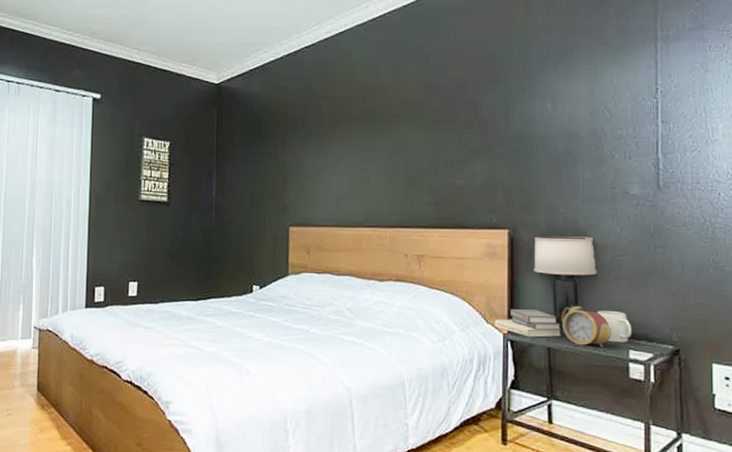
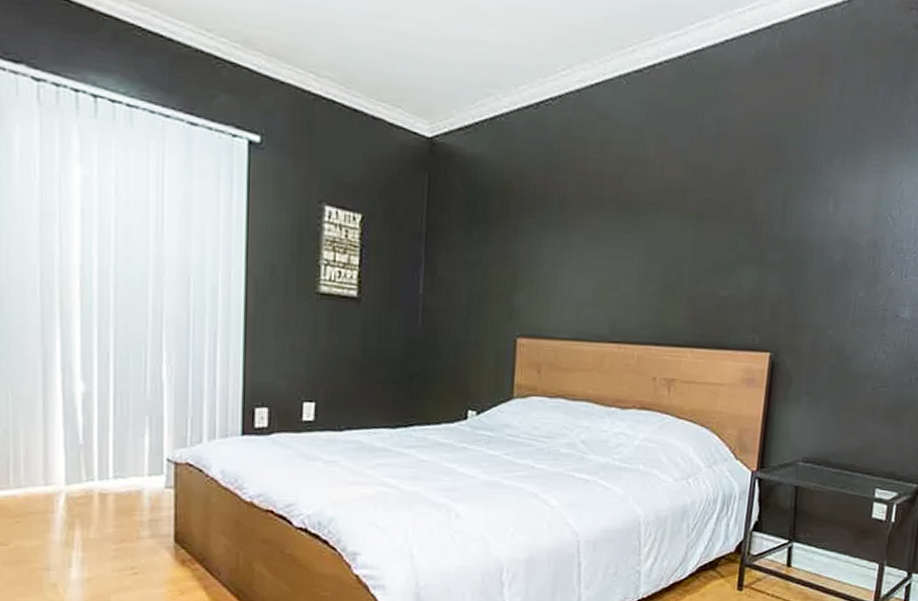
books: present [495,309,561,338] -> none [744,444,812,475]
table lamp: present [534,236,597,330] -> none [791,362,857,467]
alarm clock: present [561,305,613,348] -> none [813,440,862,486]
mug: present [596,310,632,343] -> none [849,446,882,482]

